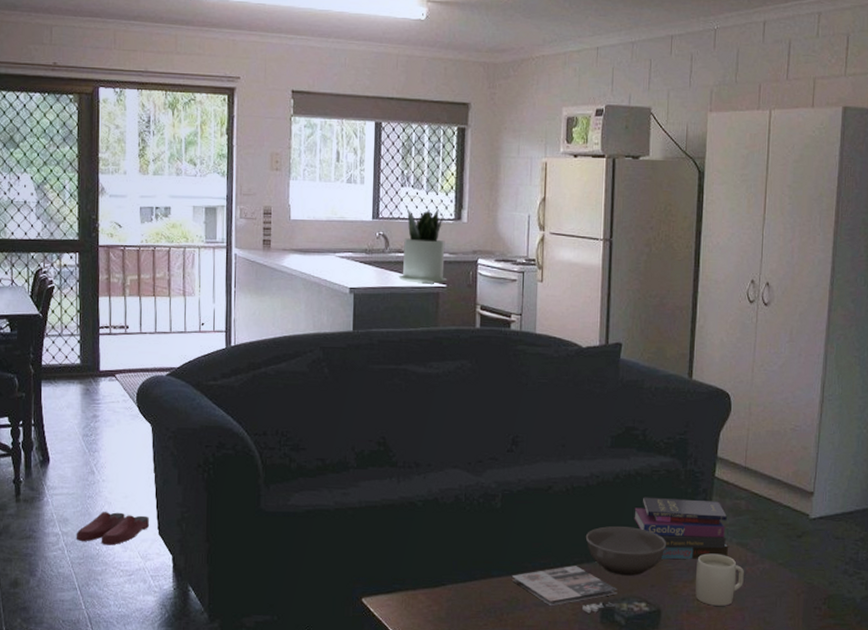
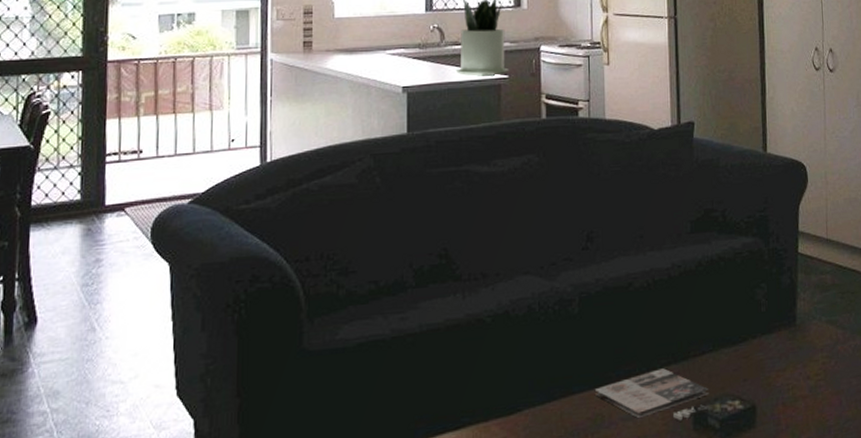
slippers: present [76,512,150,545] -> none [69,374,166,418]
bowl: present [585,526,667,576] -> none [671,317,756,373]
books: present [634,497,728,560] -> none [719,278,818,349]
mug: present [695,553,744,606] -> none [787,335,837,394]

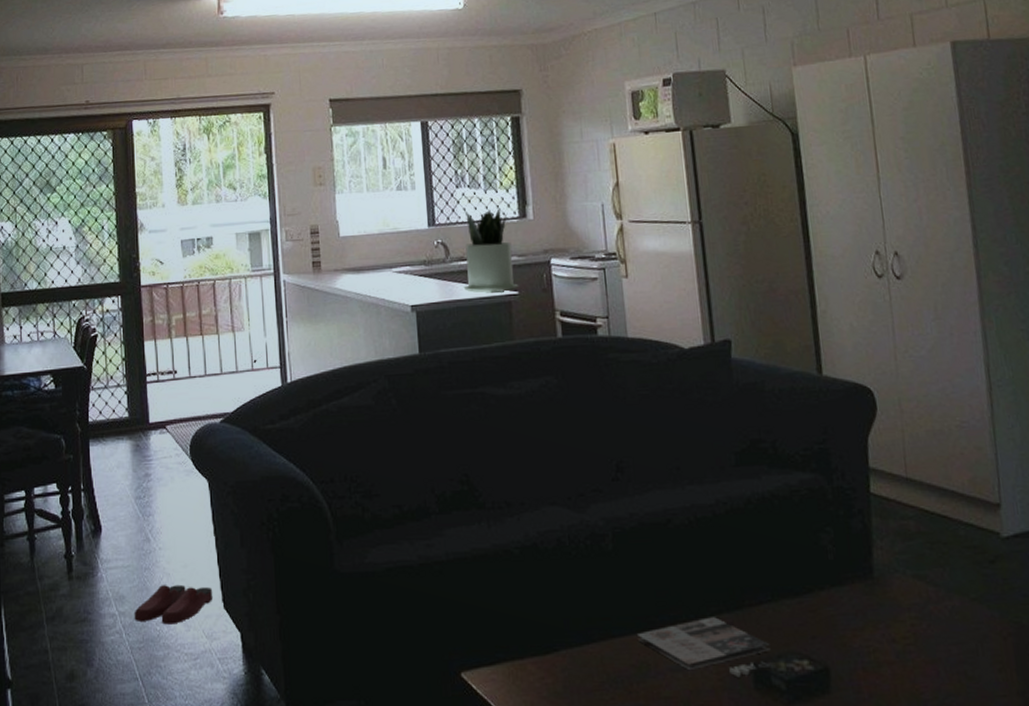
slippers: none [69,374,166,418] -> present [134,584,214,625]

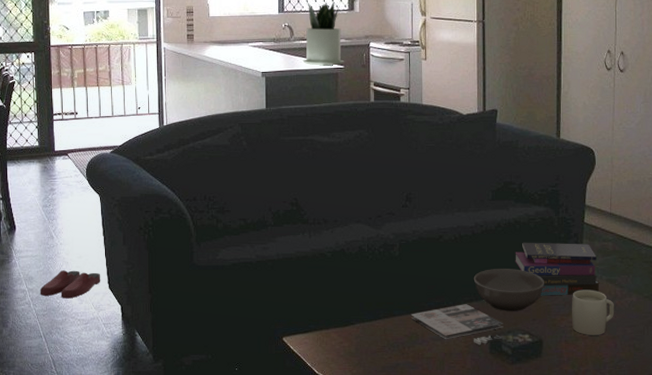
bowl: none [720,563,824,626] -> present [473,269,545,311]
books: none [775,523,904,602] -> present [515,242,599,296]
mug: none [865,590,930,659] -> present [571,290,614,335]

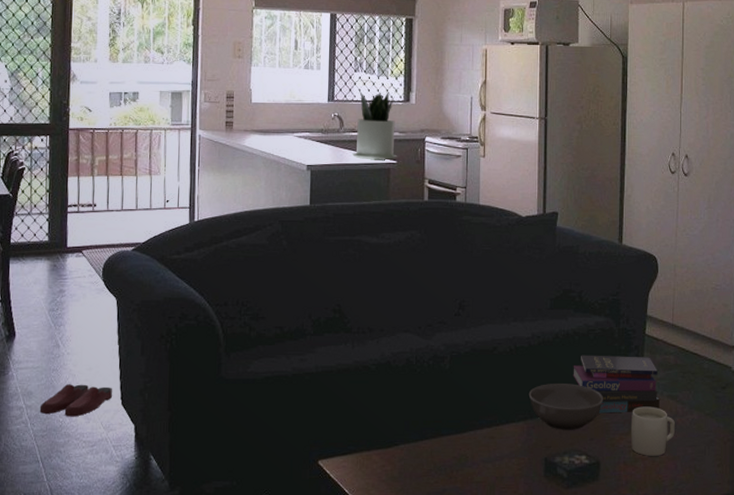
magazine: present [410,304,504,345] -> none [460,422,559,468]

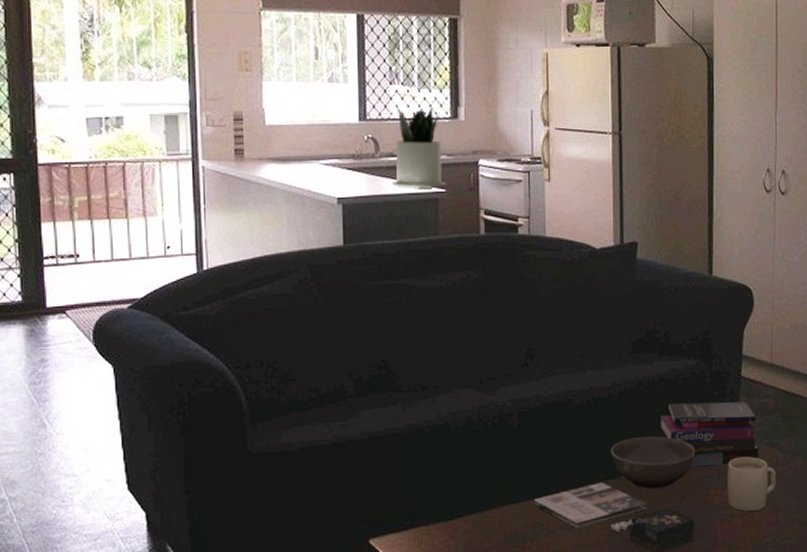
slippers: present [39,384,113,417] -> none [26,468,117,508]
magazine: none [460,422,559,468] -> present [533,482,647,532]

